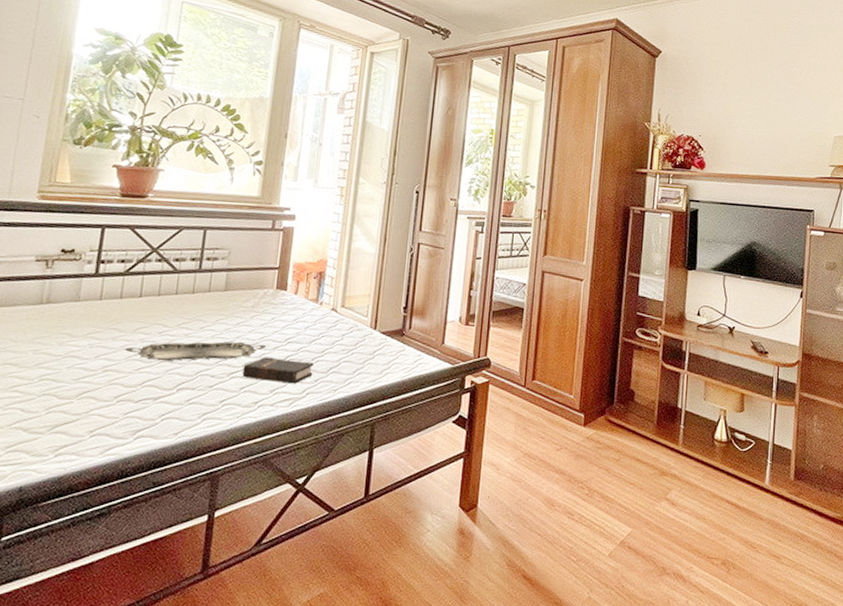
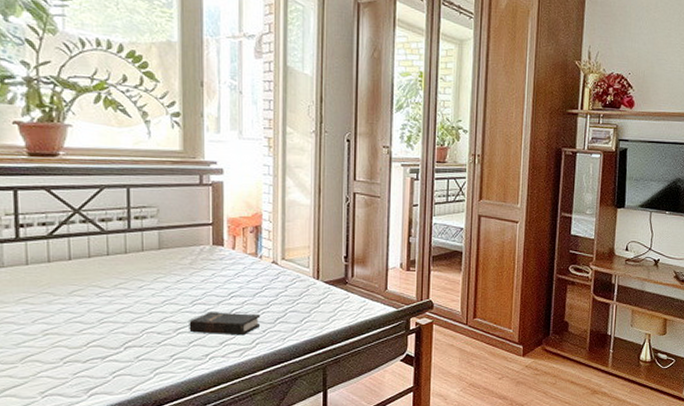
serving tray: present [125,341,267,361] -> none [63,298,210,321]

